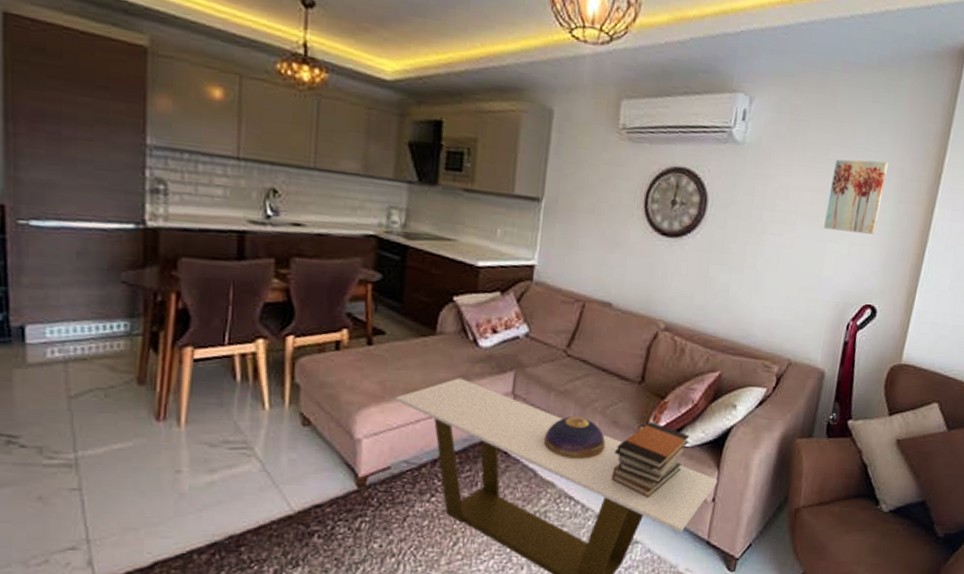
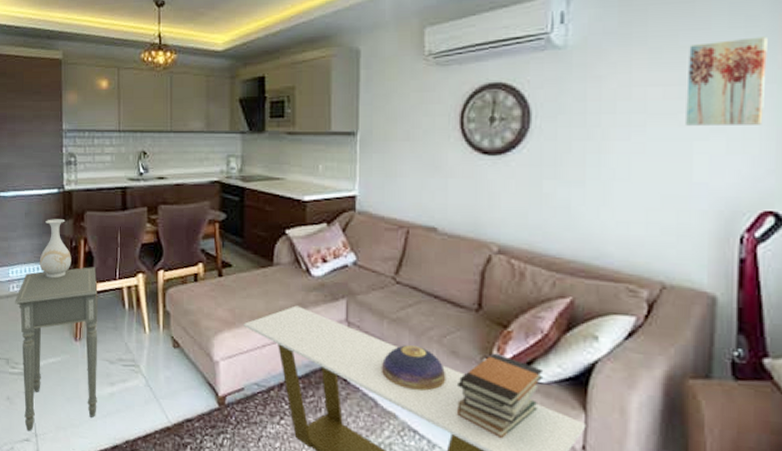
side table: none [55,328,195,537] -> present [15,267,98,431]
vase: none [100,263,155,342] -> present [39,219,71,279]

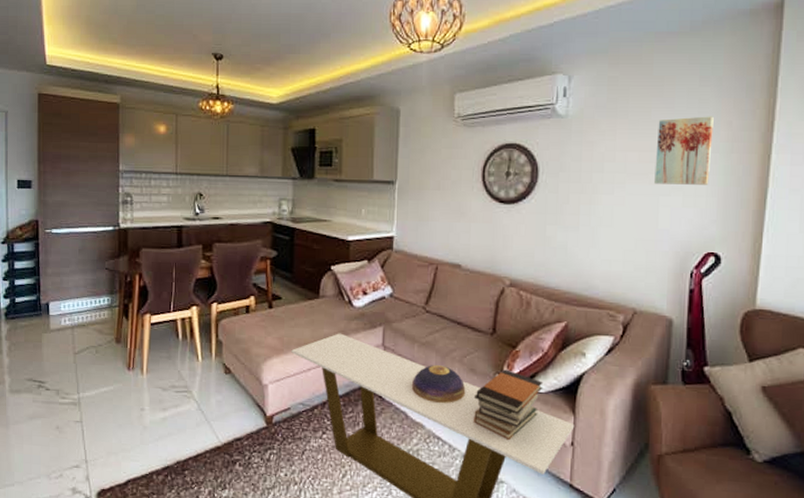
side table: present [15,267,98,431] -> none [66,300,152,458]
vase: present [39,219,71,279] -> none [93,255,126,312]

